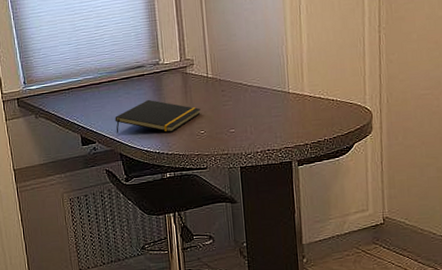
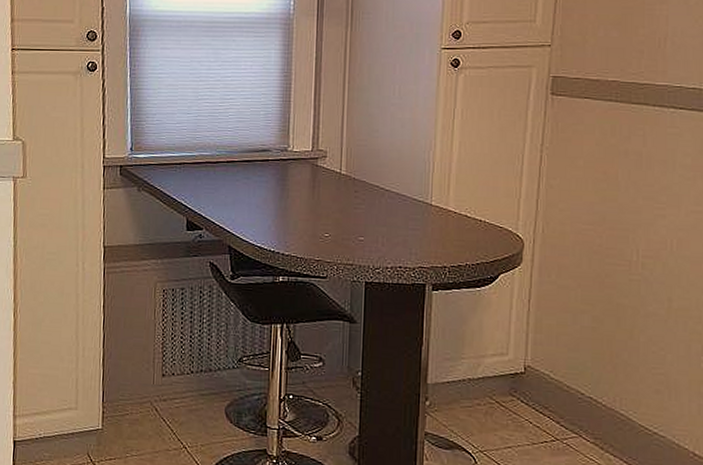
notepad: present [115,99,200,134] -> none [227,188,328,230]

